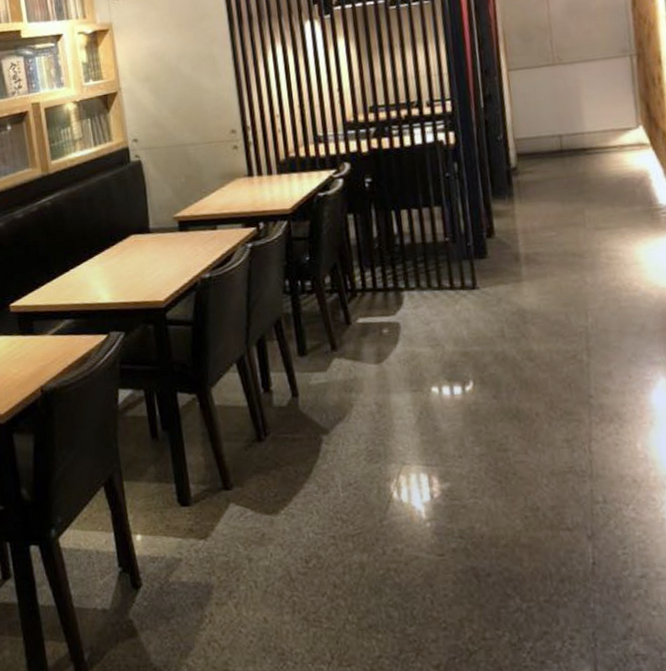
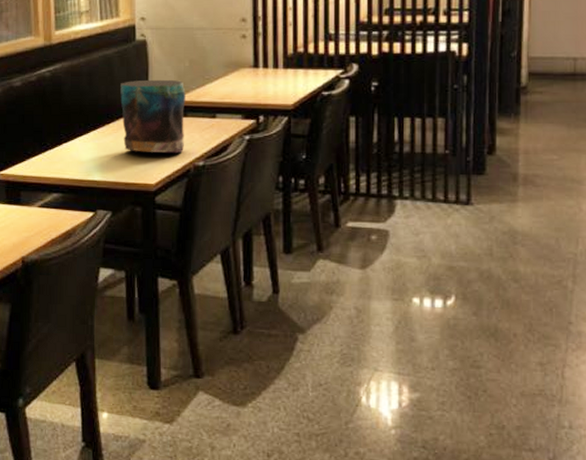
vase: none [120,196,189,271] -> present [120,79,186,154]

